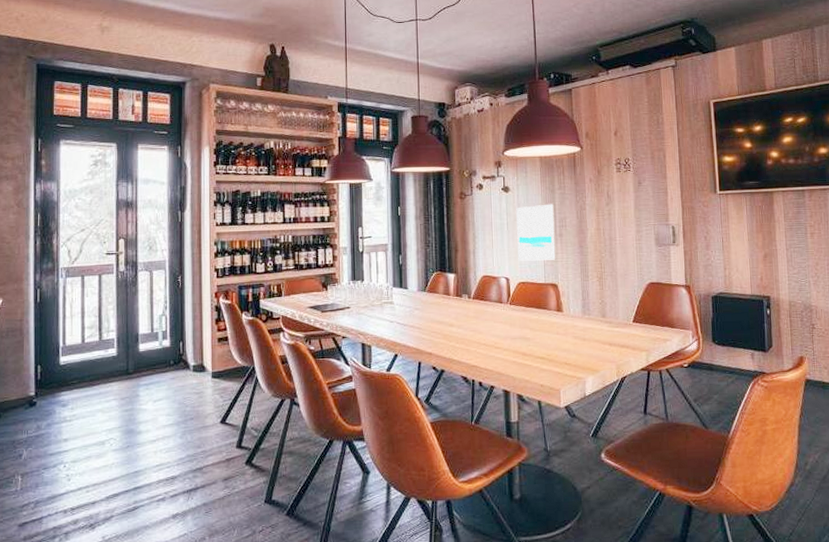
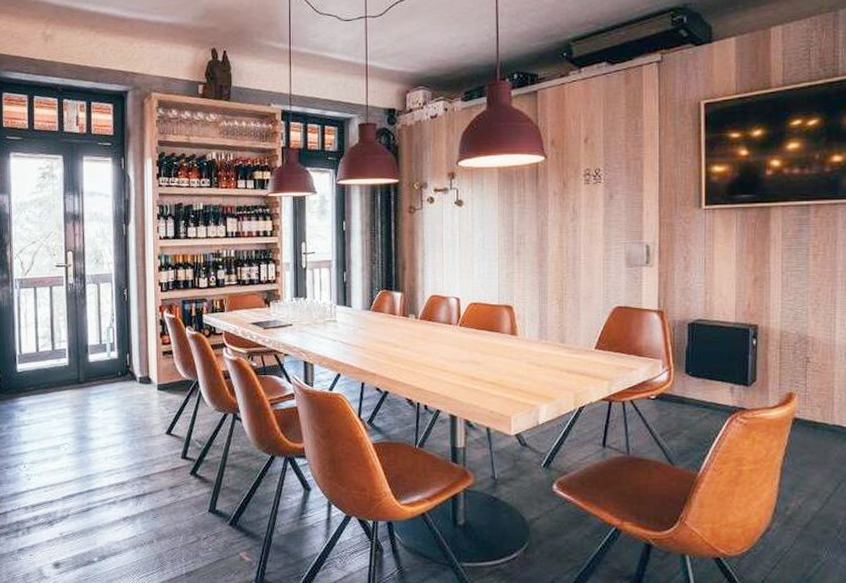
wall art: present [516,204,557,261] -> none [470,219,513,281]

